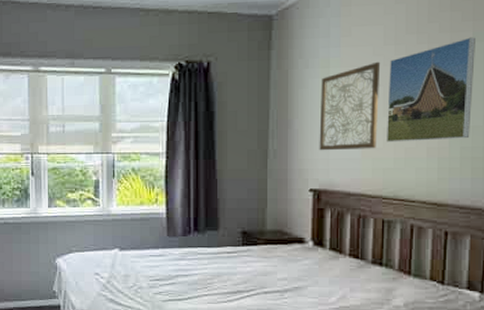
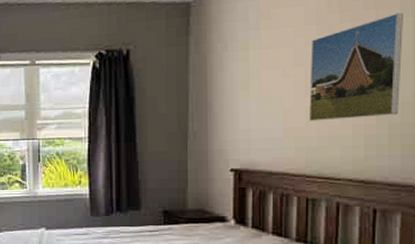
wall art: present [319,61,381,151] -> none [239,42,302,132]

